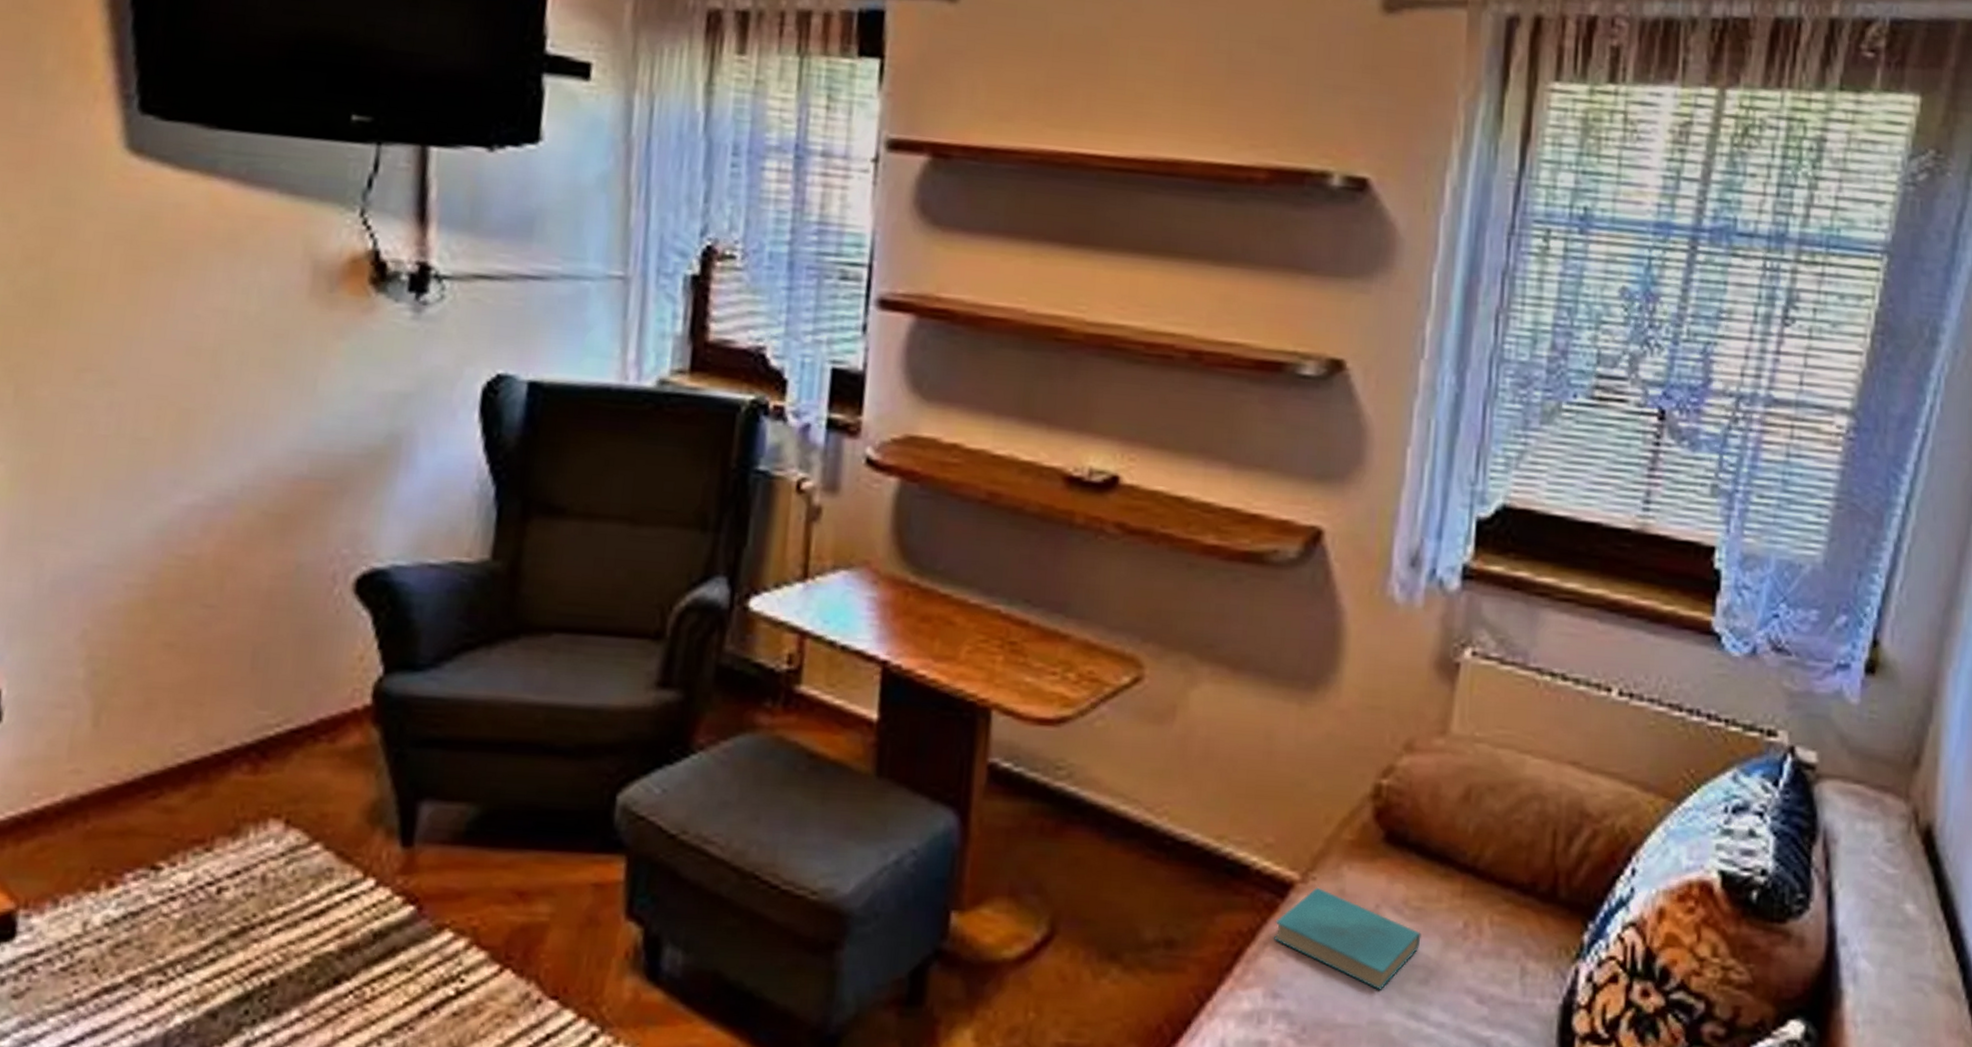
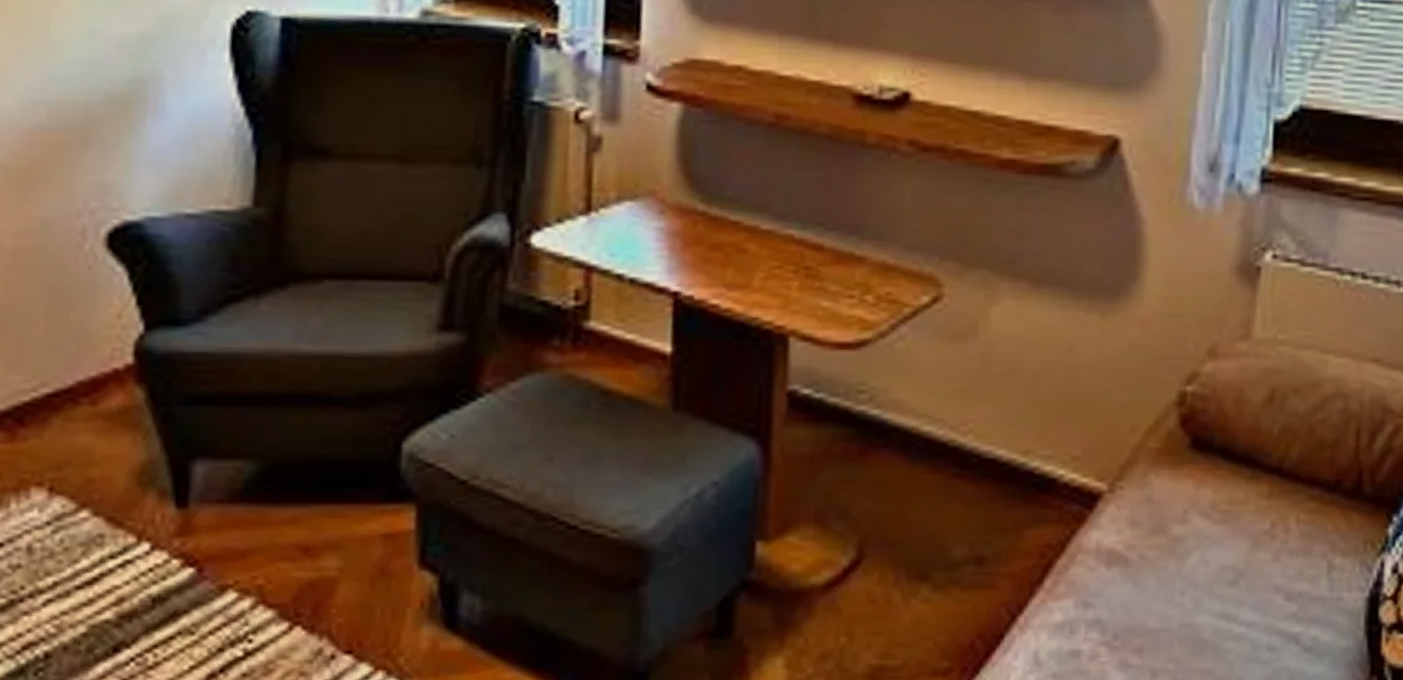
book: present [1274,887,1421,990] -> none [1083,496,1229,594]

